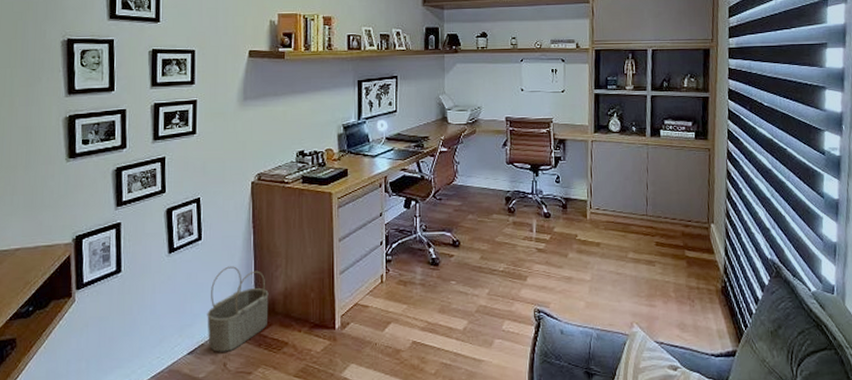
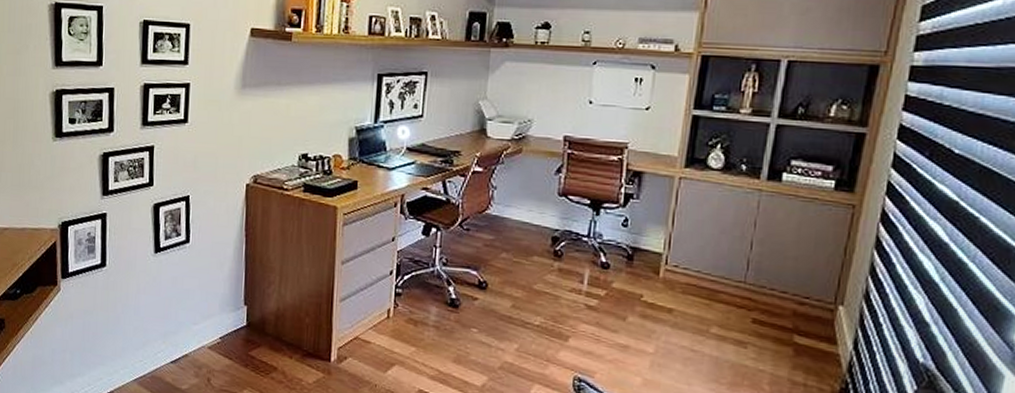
wicker basket: present [207,266,269,352] -> none [192,275,259,367]

